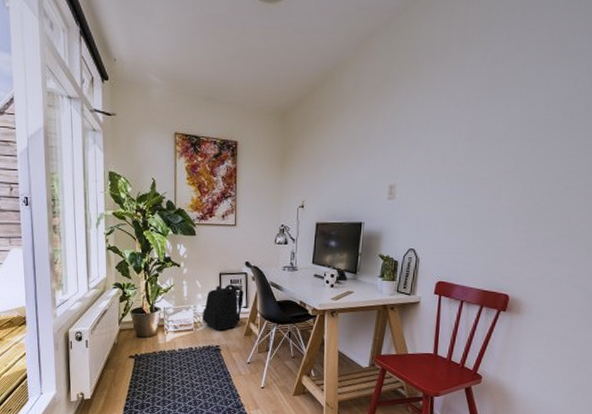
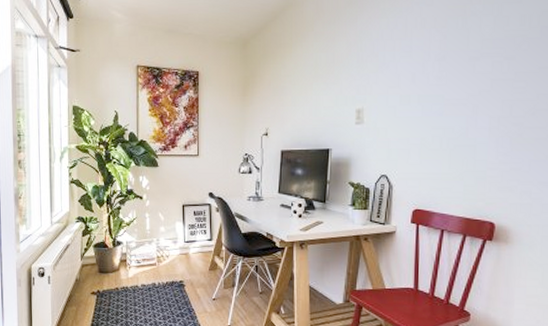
backpack: present [202,284,244,330] -> none [165,216,207,265]

